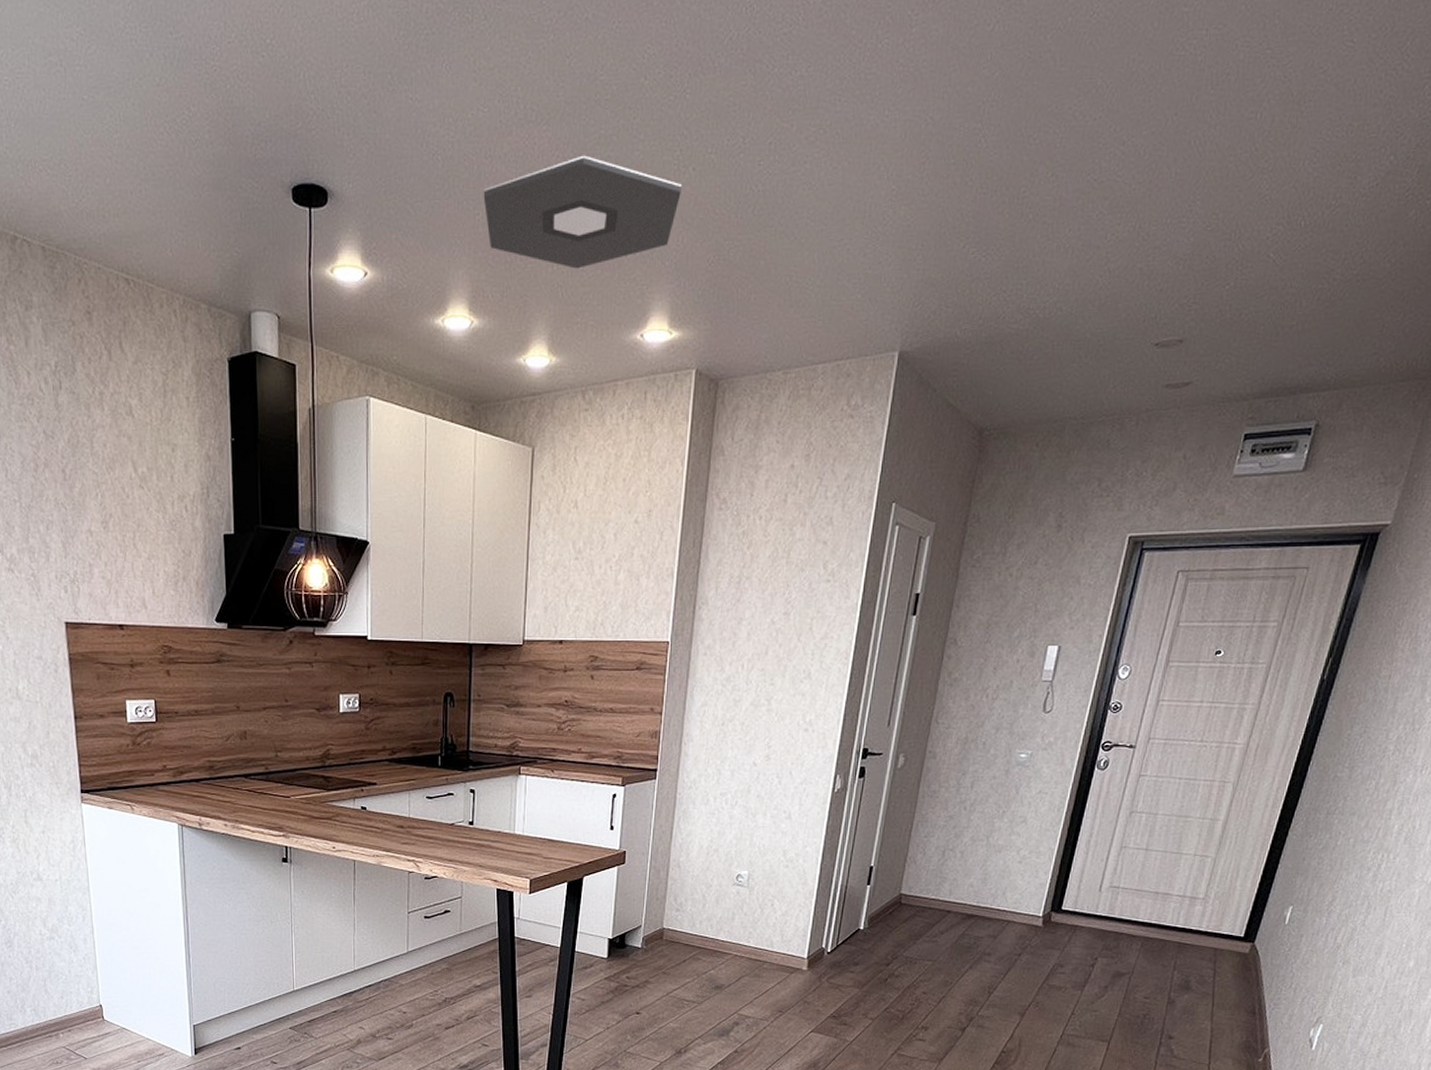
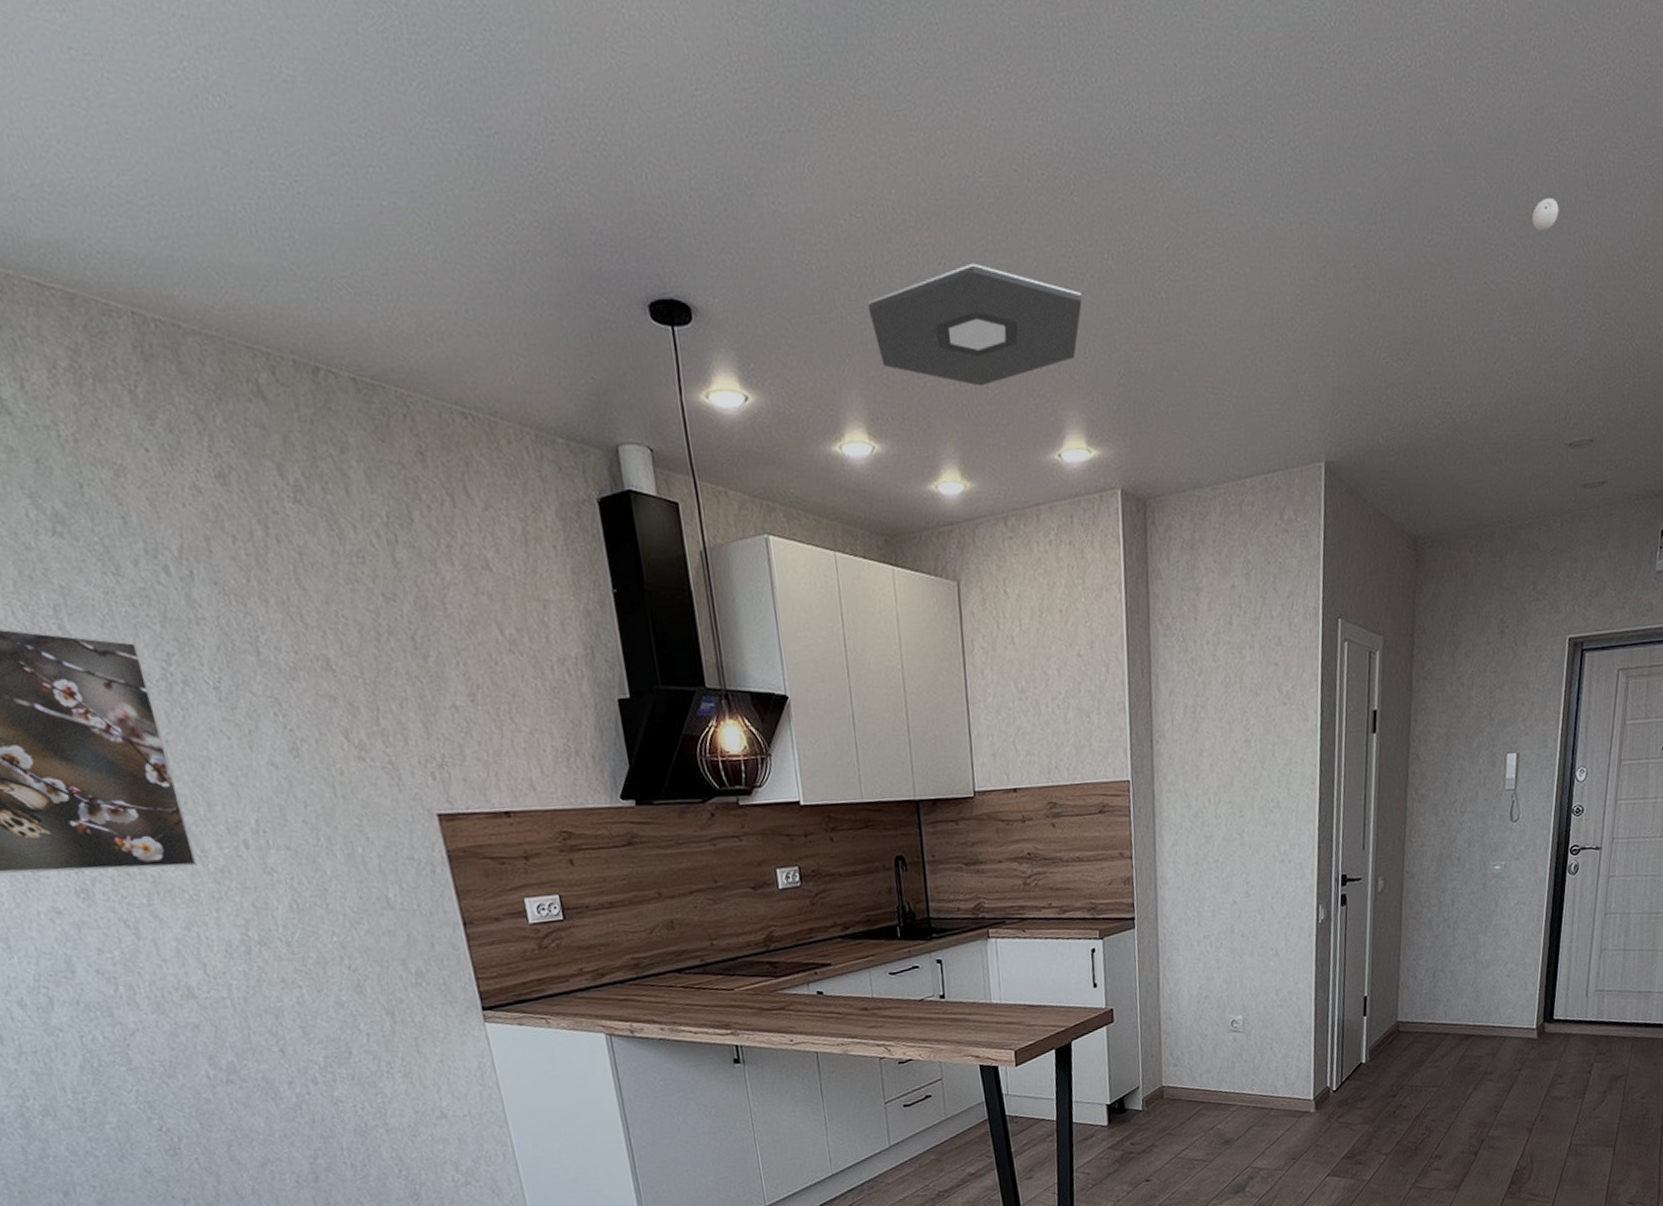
eyeball: none [1146,98,1178,130] -> present [1531,198,1559,231]

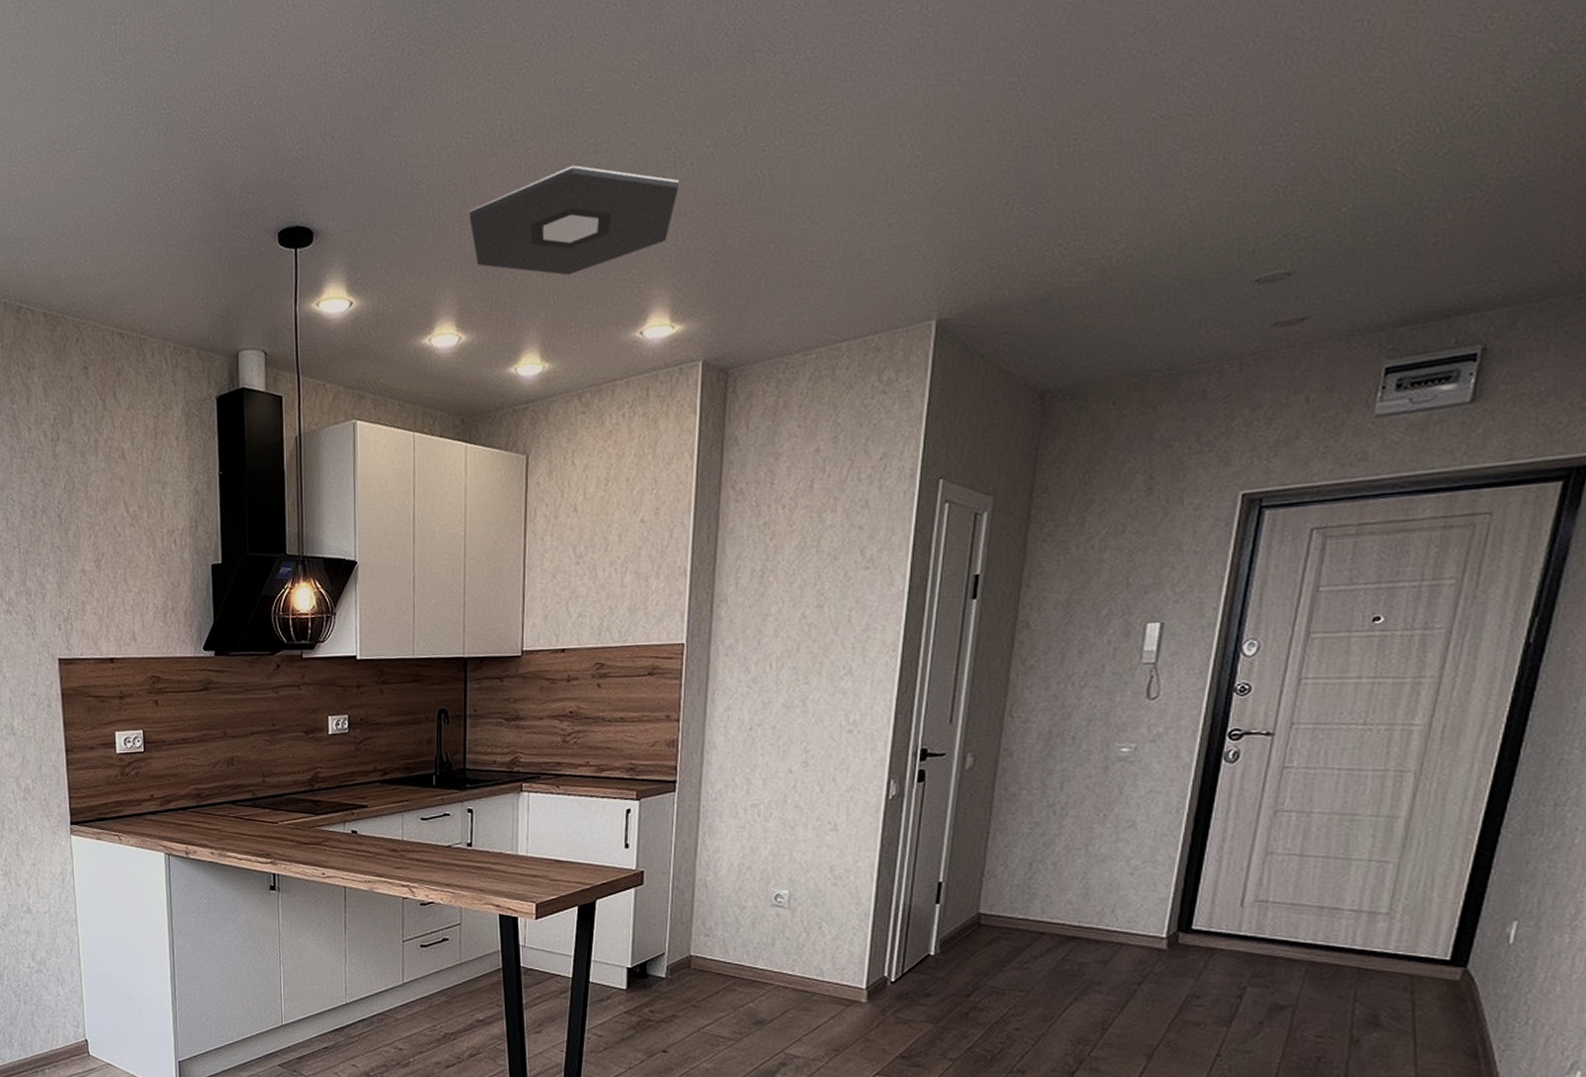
eyeball: present [1531,198,1559,231] -> none [1220,19,1259,56]

